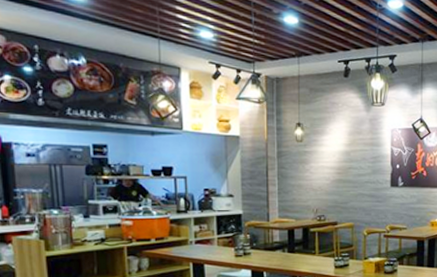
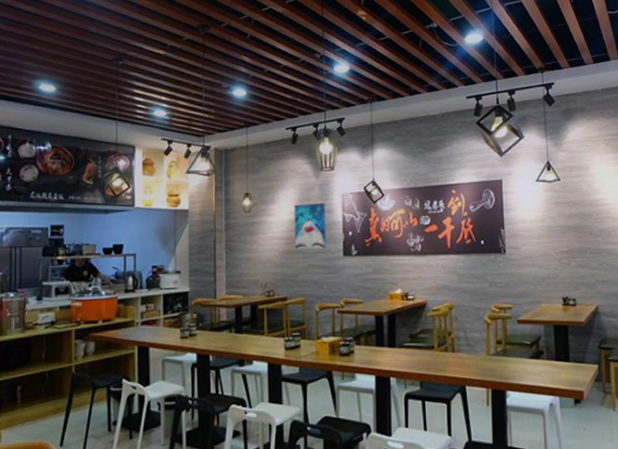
wall art: none [345,136,376,179] -> present [294,202,327,249]

